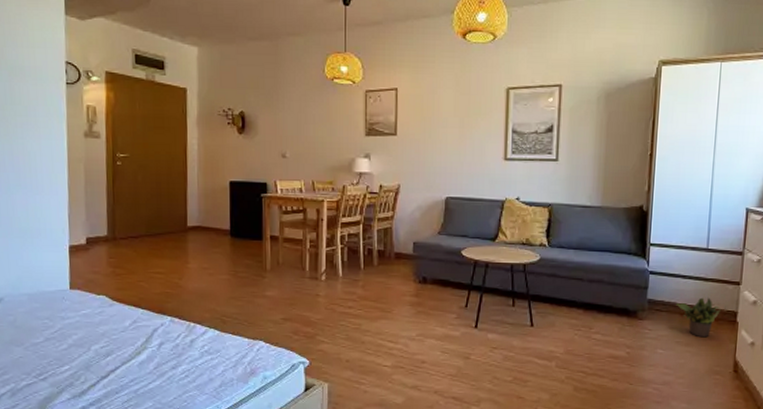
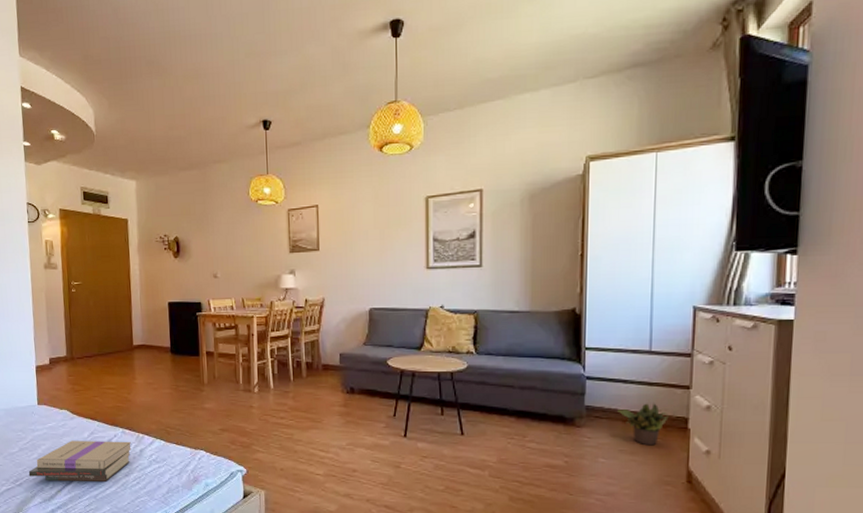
books: none [55,330,181,375] -> present [28,440,132,482]

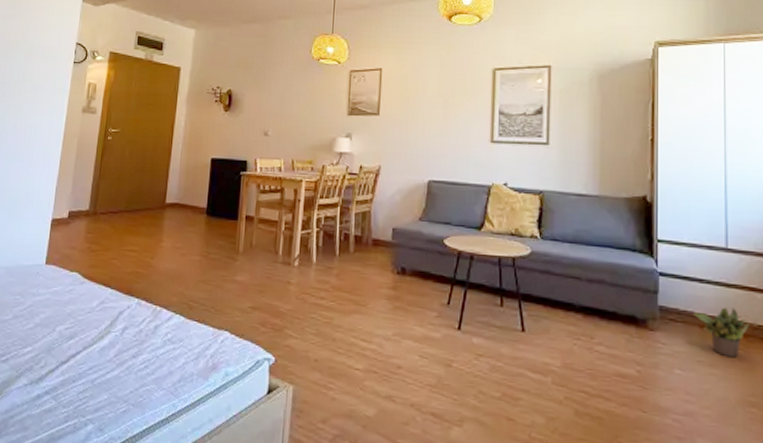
books: present [28,440,132,482] -> none [18,310,146,363]

